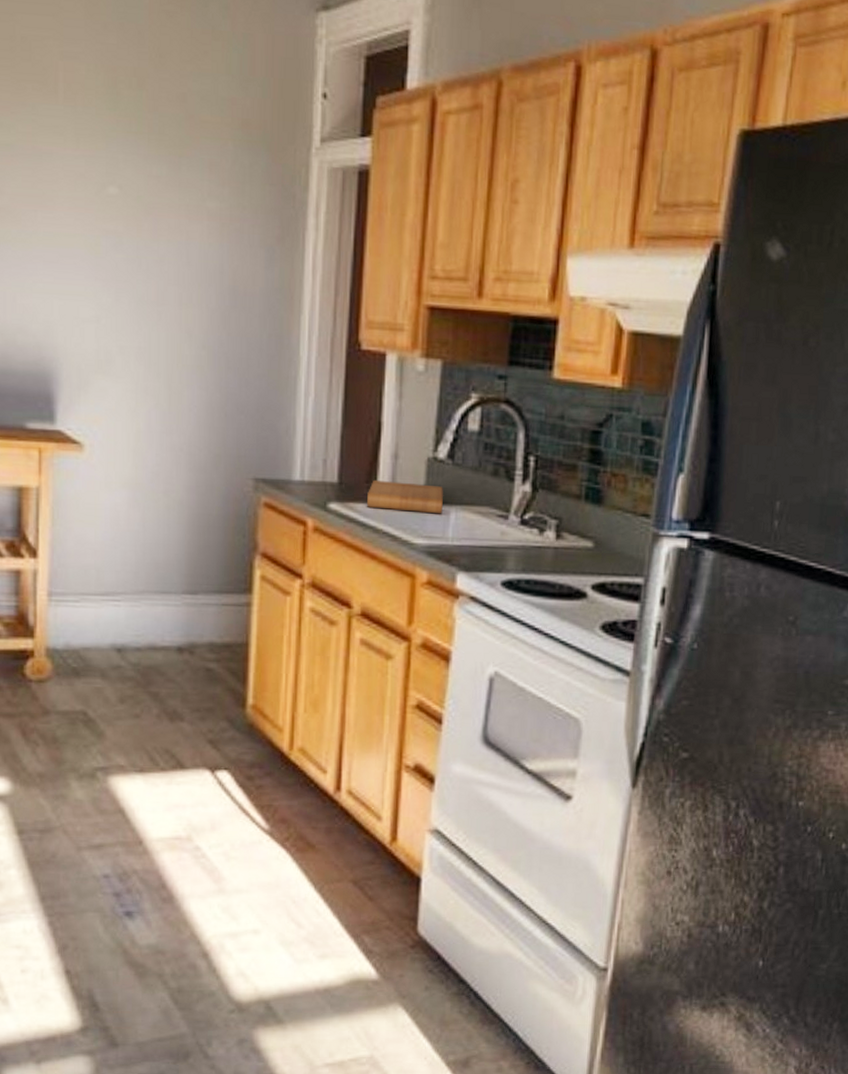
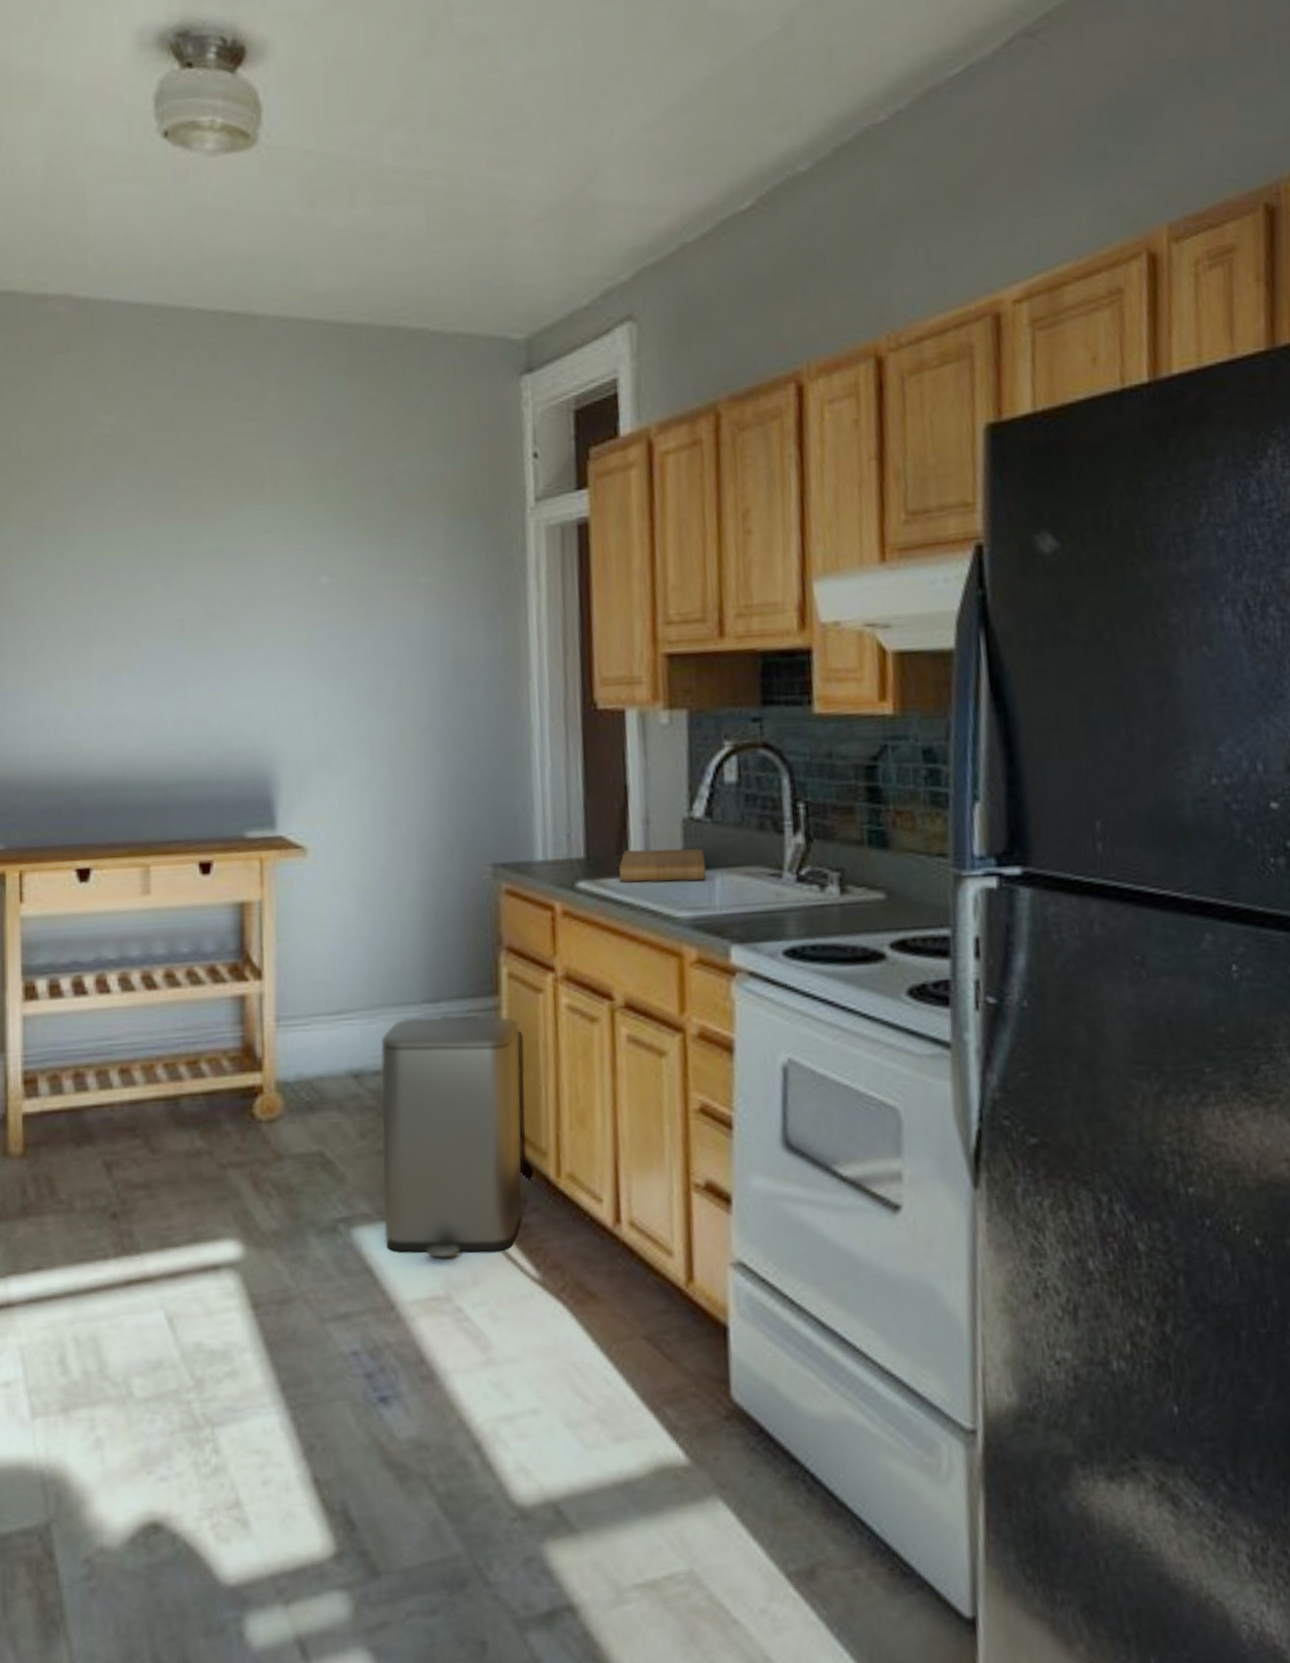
pedal bin: none [137,605,268,806] -> present [380,1015,523,1257]

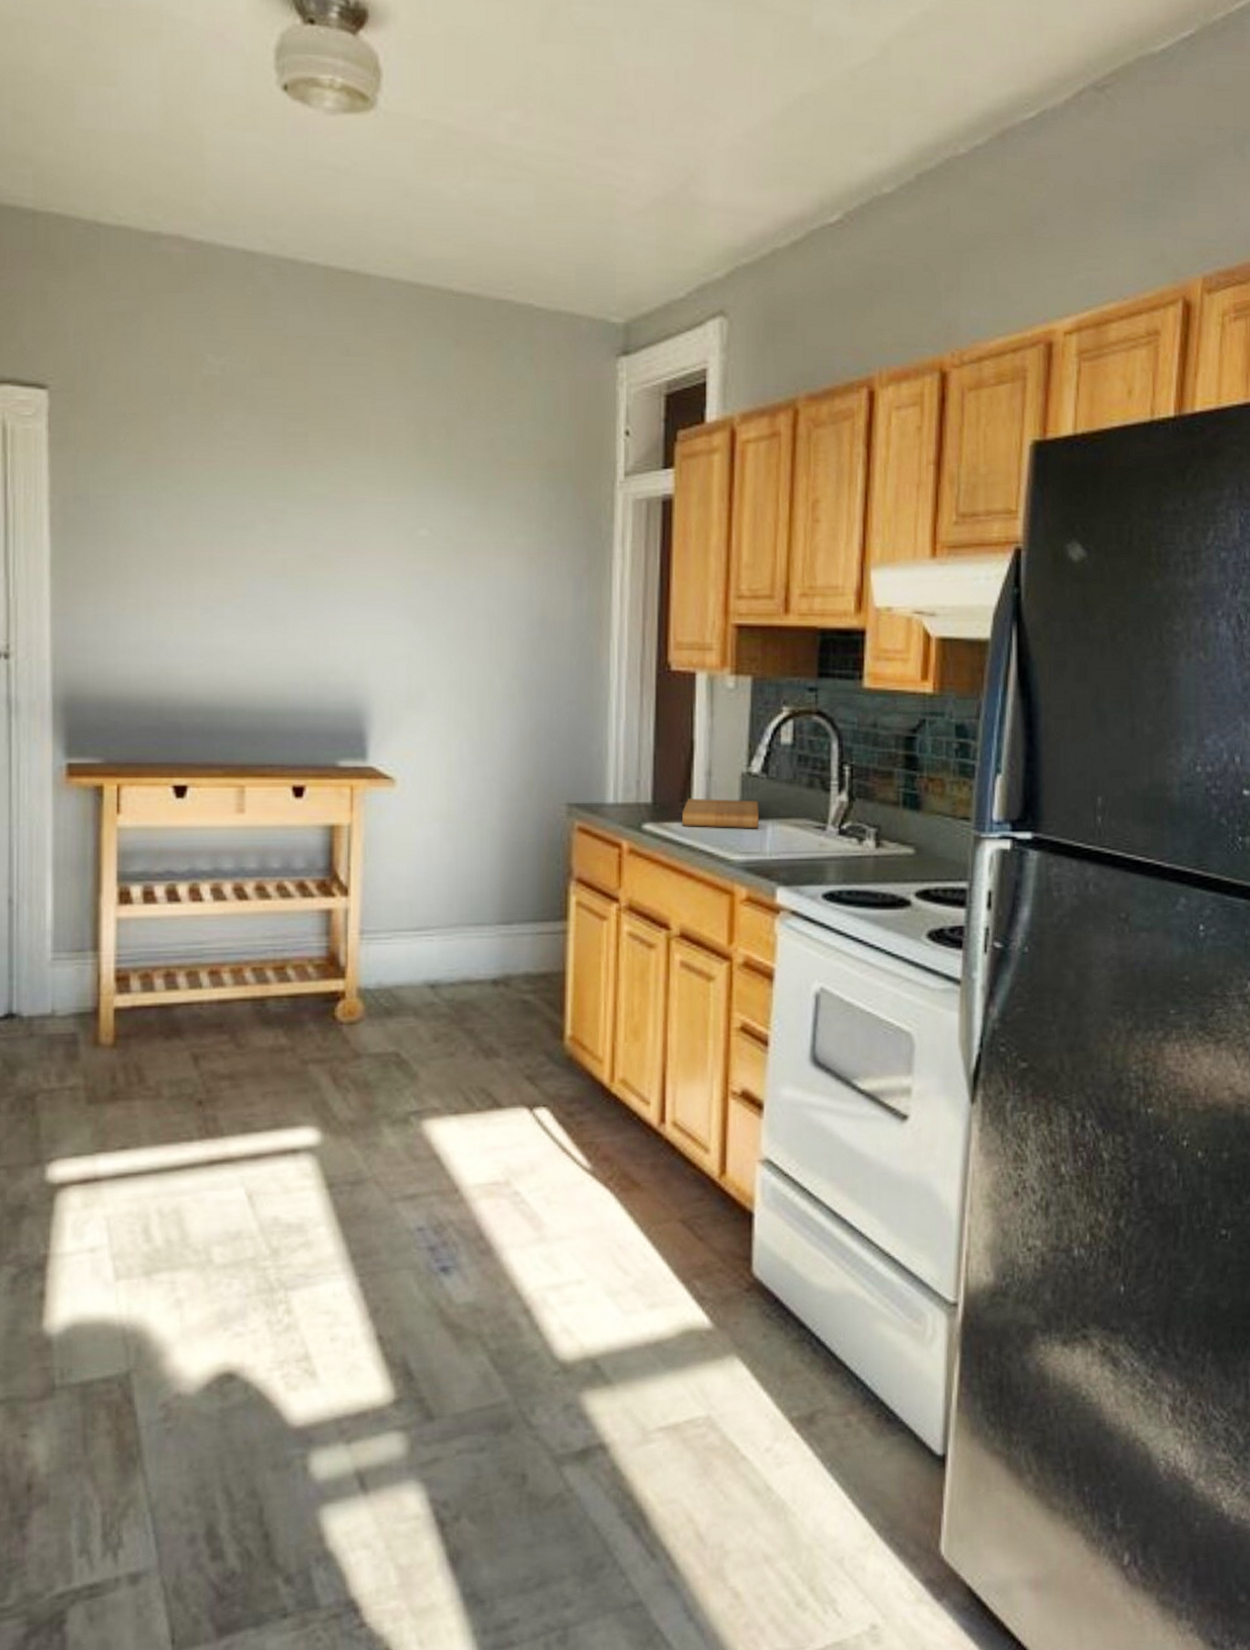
pedal bin: present [380,1015,523,1257] -> none [452,936,584,1148]

